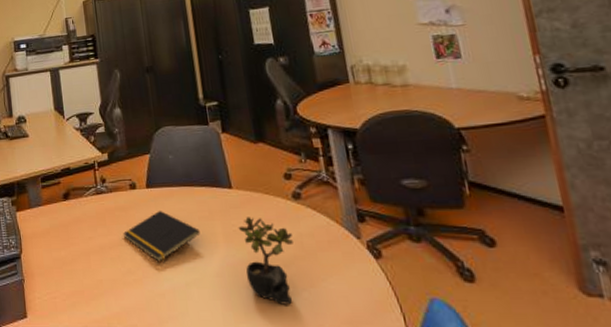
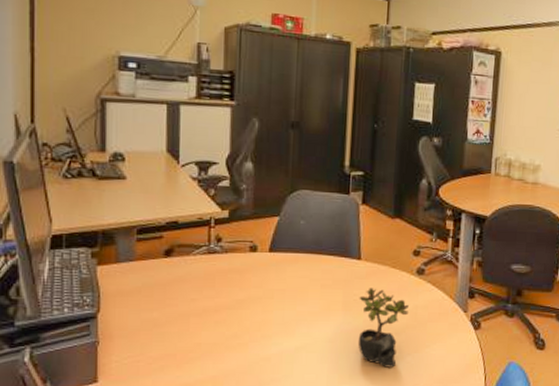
notepad: present [122,211,200,262] -> none [233,276,320,327]

